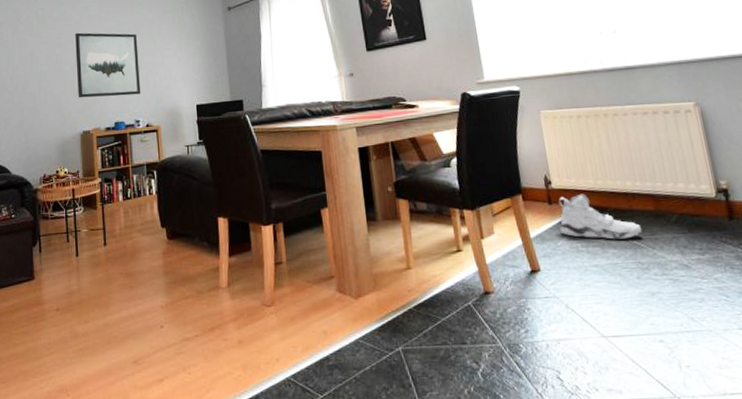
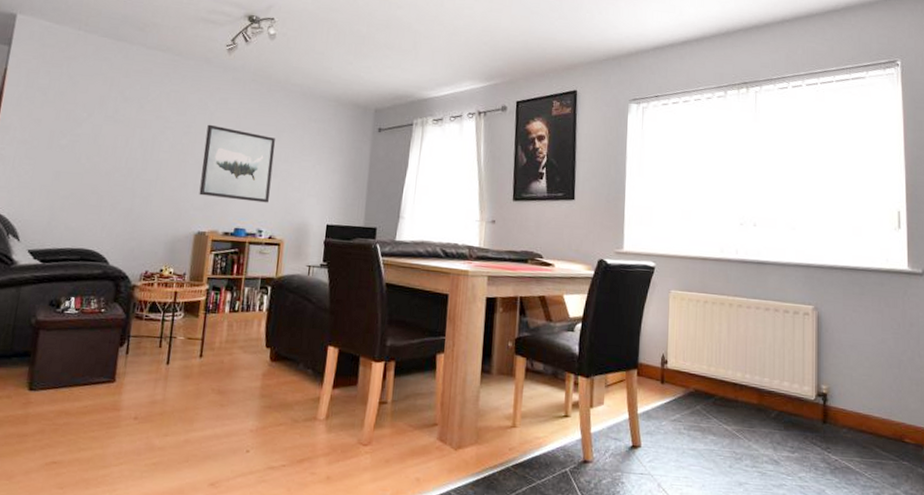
sneaker: present [558,193,642,240] -> none [667,377,743,428]

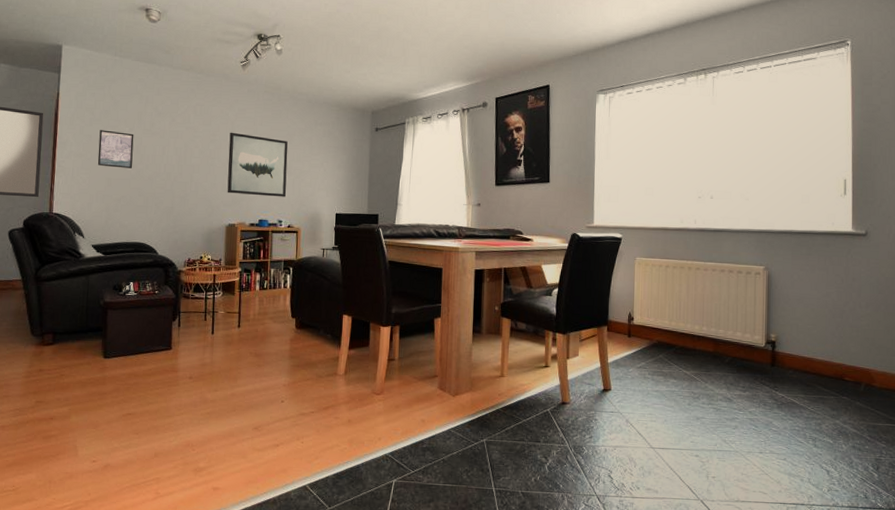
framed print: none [44,114,93,161] -> present [97,130,134,168]

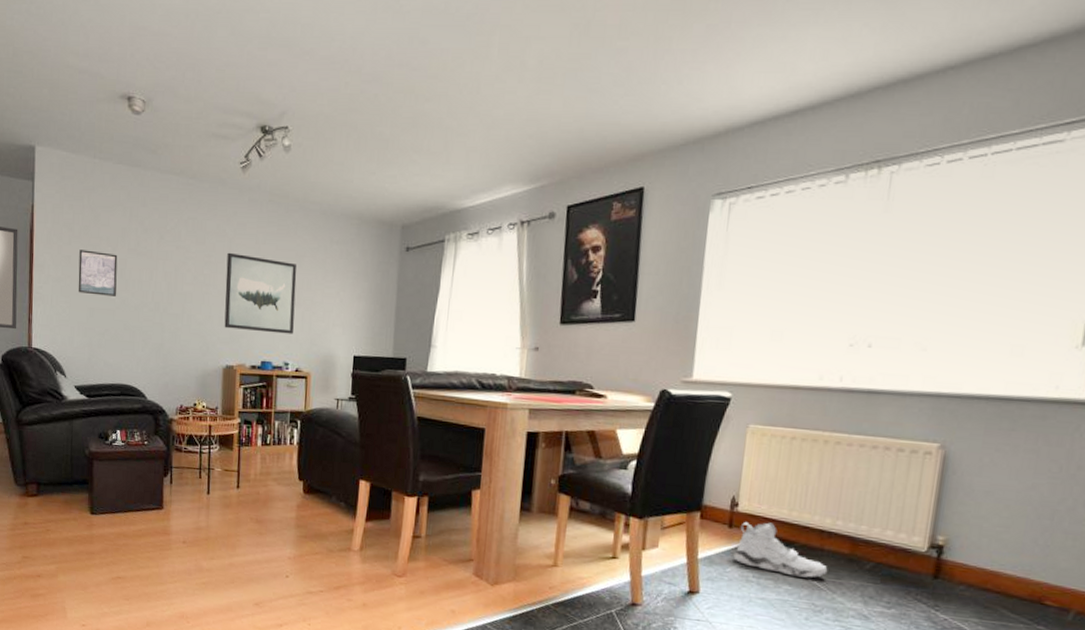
sneaker: none [633,331,700,372] -> present [733,521,828,578]

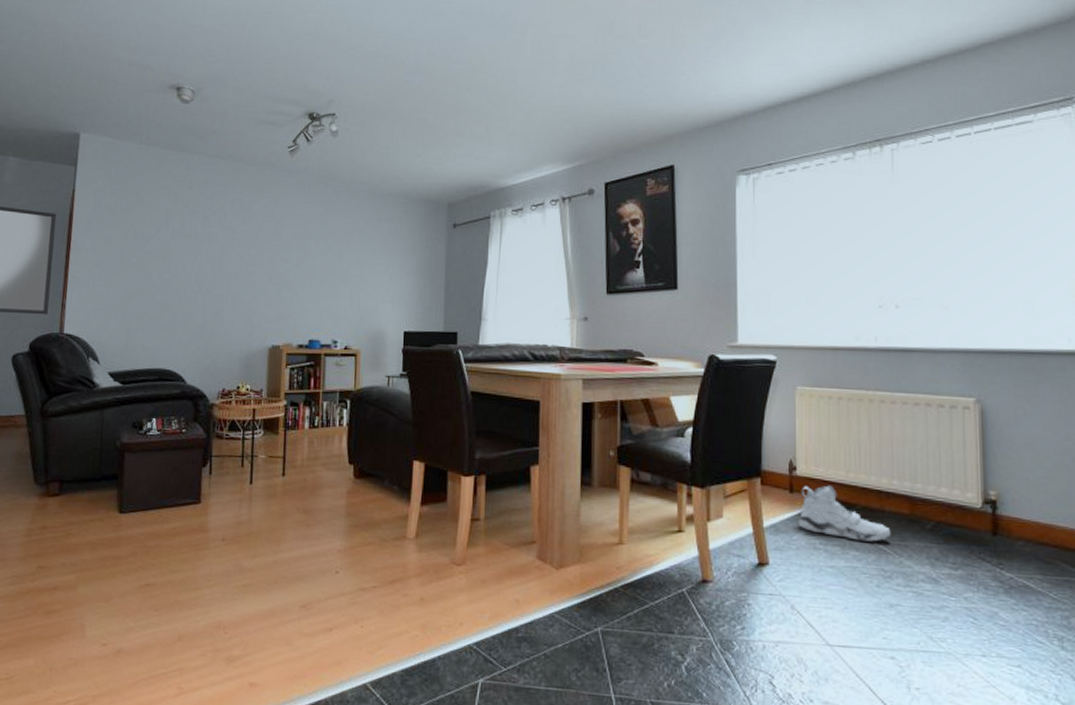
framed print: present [78,250,118,296] -> none [117,232,161,278]
wall art: present [224,252,297,334] -> none [270,232,345,312]

